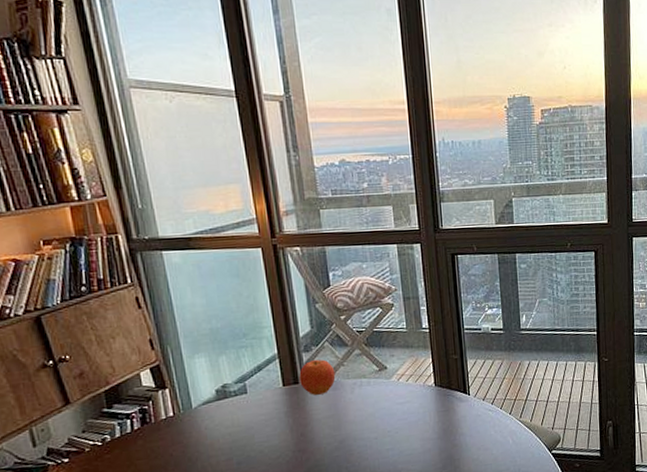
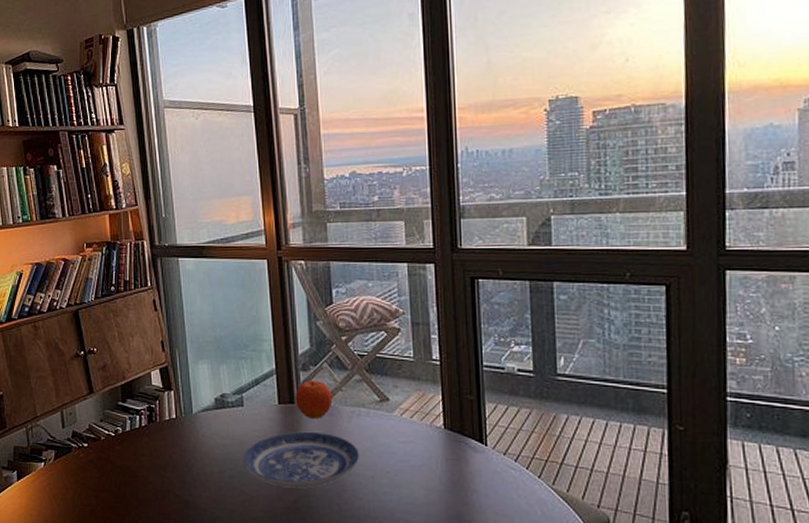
plate: none [251,406,364,463] -> present [243,431,360,489]

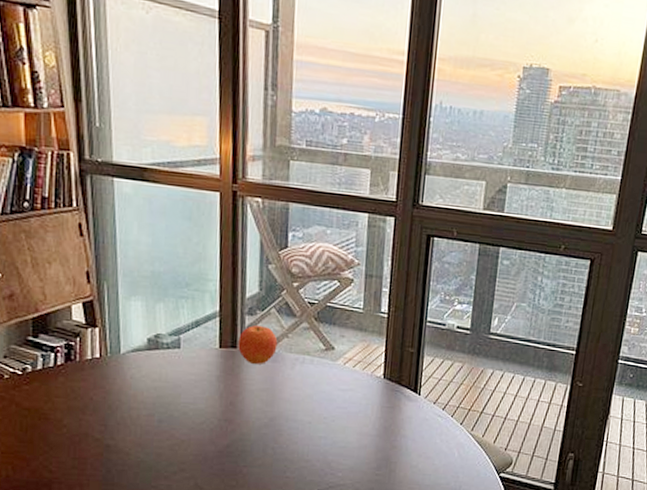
plate: present [243,431,360,489] -> none [176,376,300,433]

